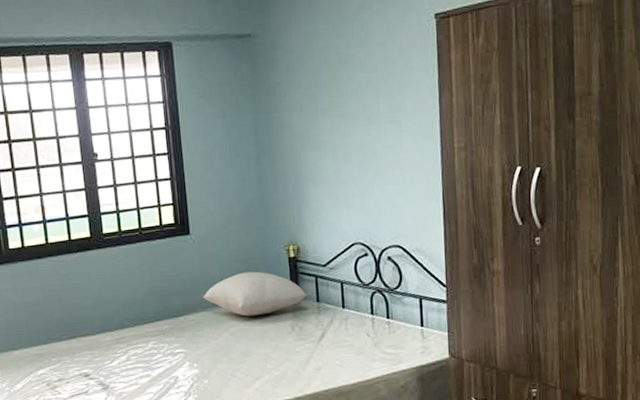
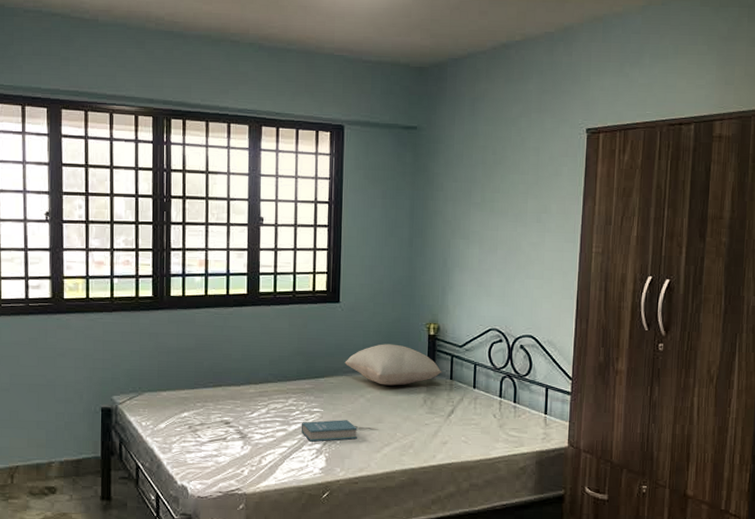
book: none [164,357,226,385] -> present [301,420,358,442]

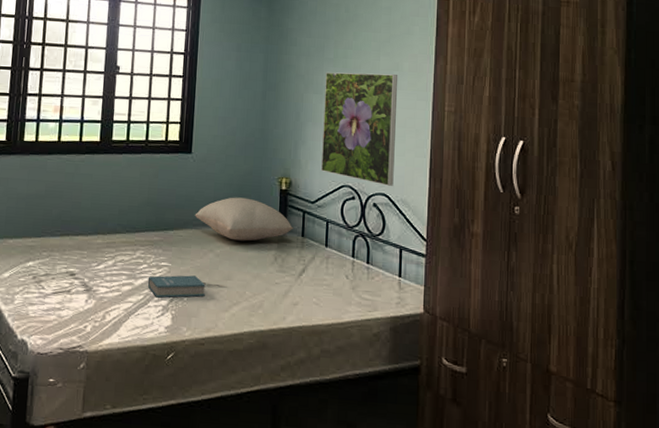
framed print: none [469,216,546,328] -> present [321,72,398,186]

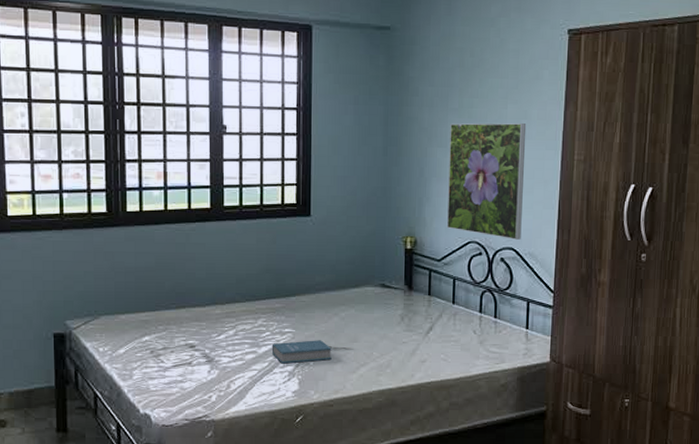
pillow: present [195,197,294,241] -> none [317,259,420,303]

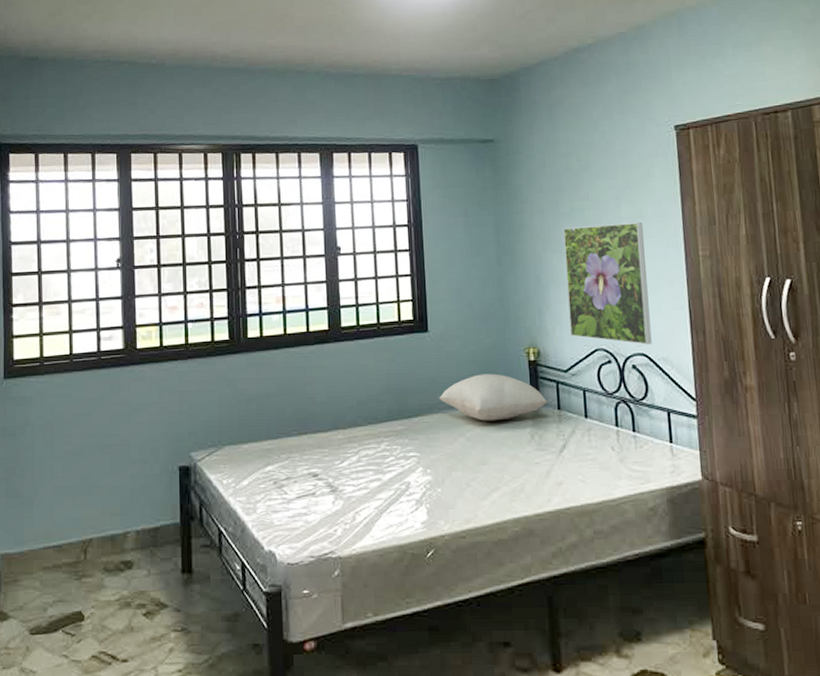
book: present [271,340,332,364] -> none [396,464,460,491]
pillow: none [317,259,420,303] -> present [439,373,548,421]

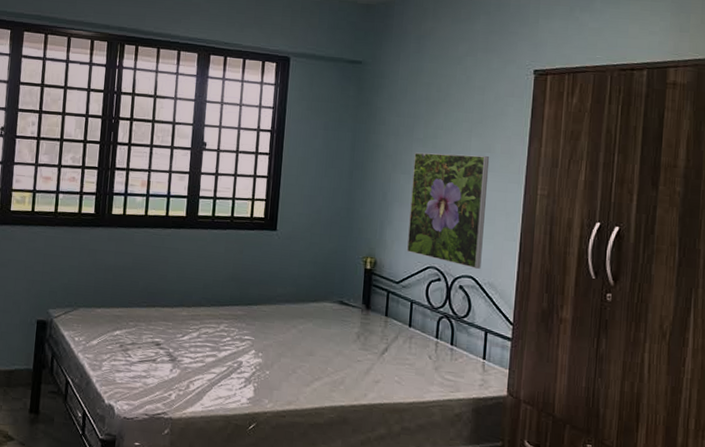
pillow: present [439,373,548,421] -> none [278,274,377,319]

